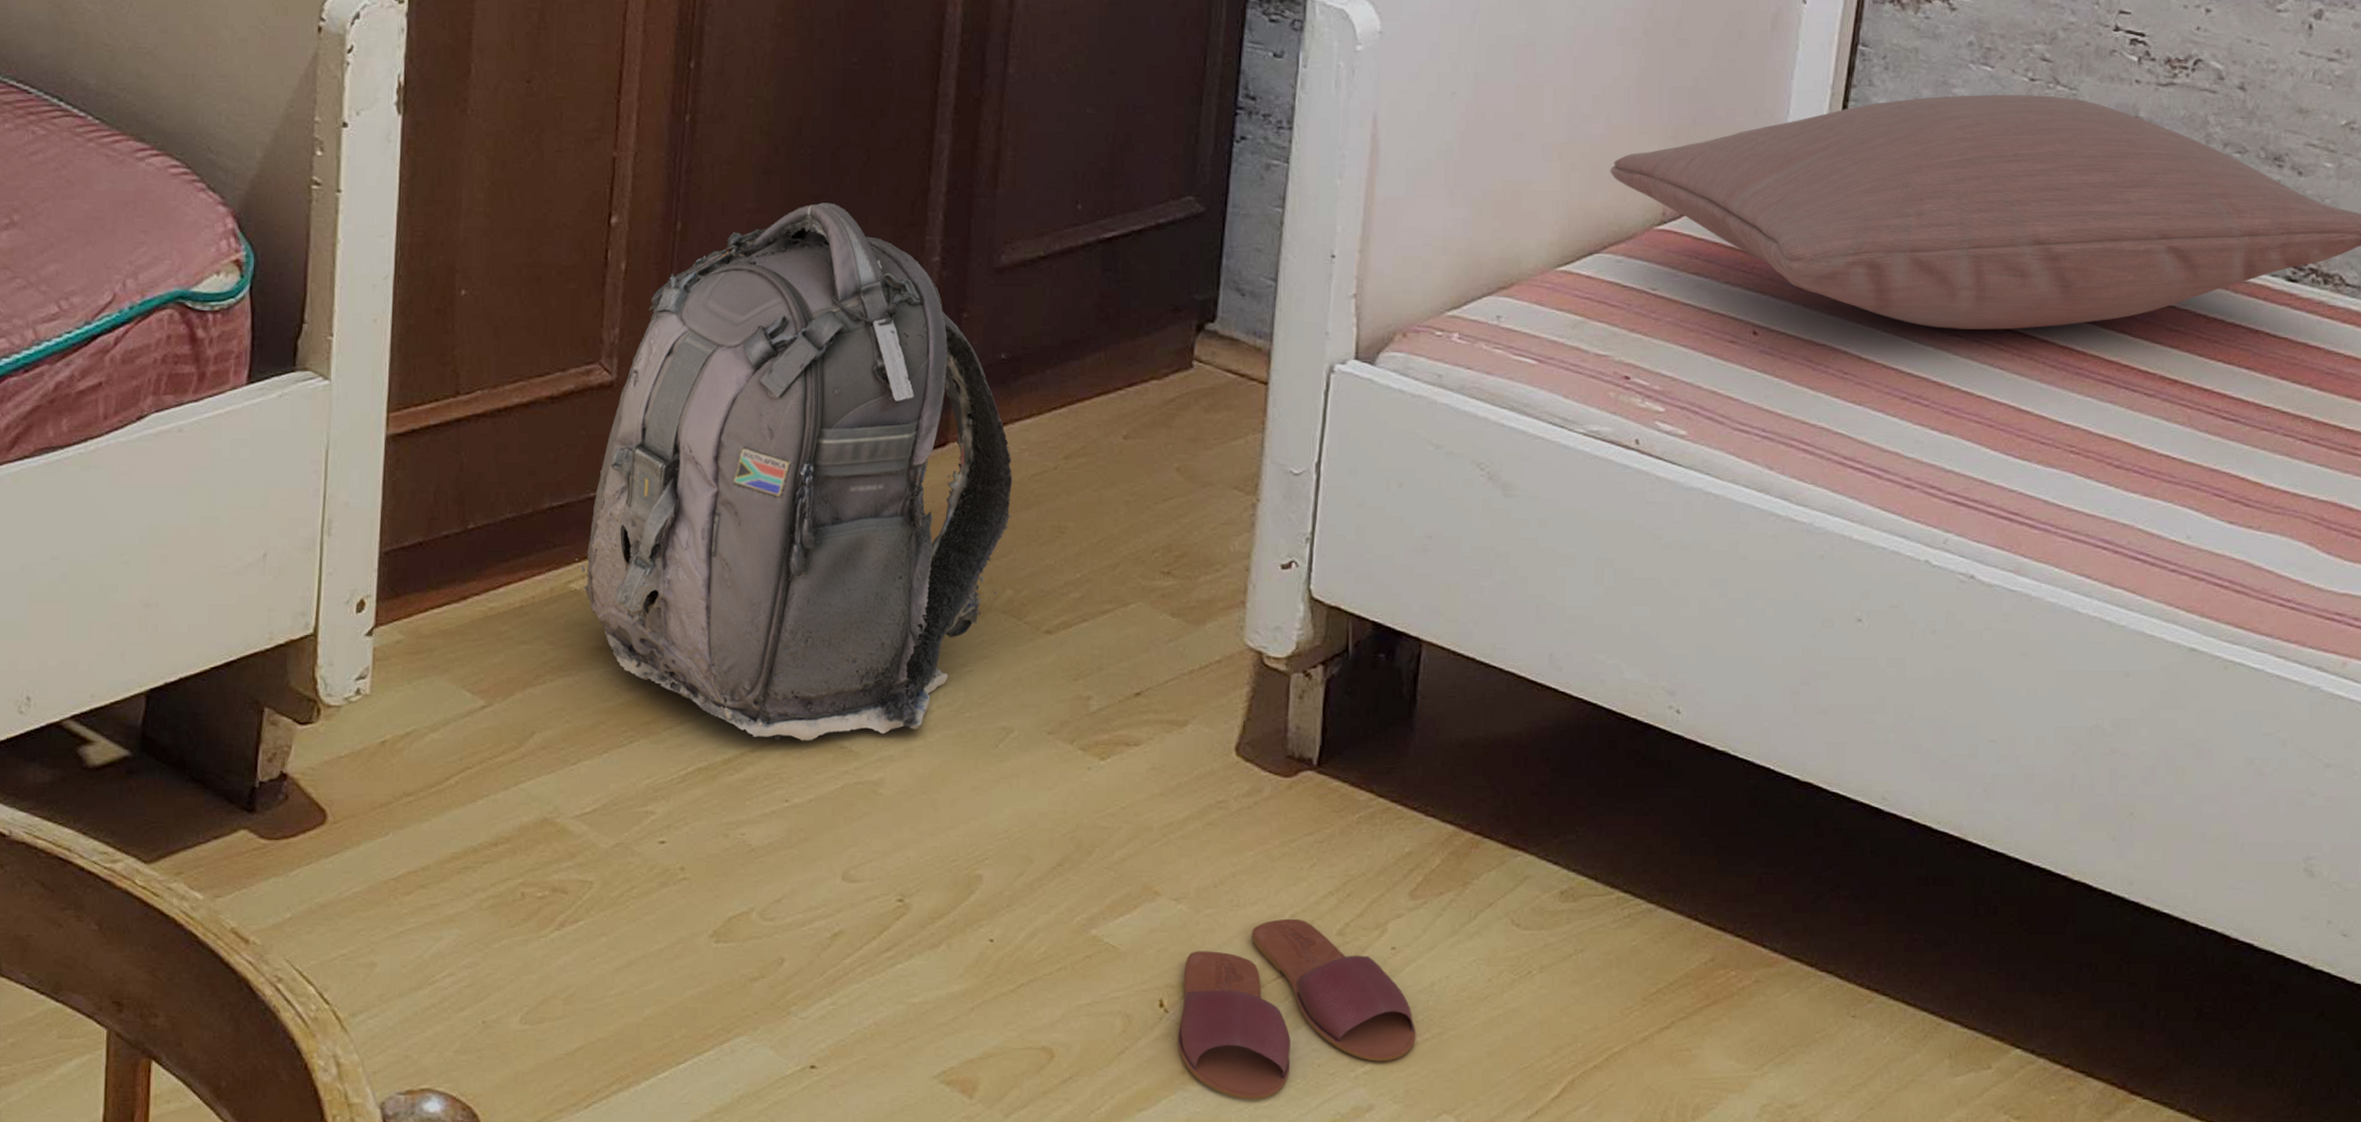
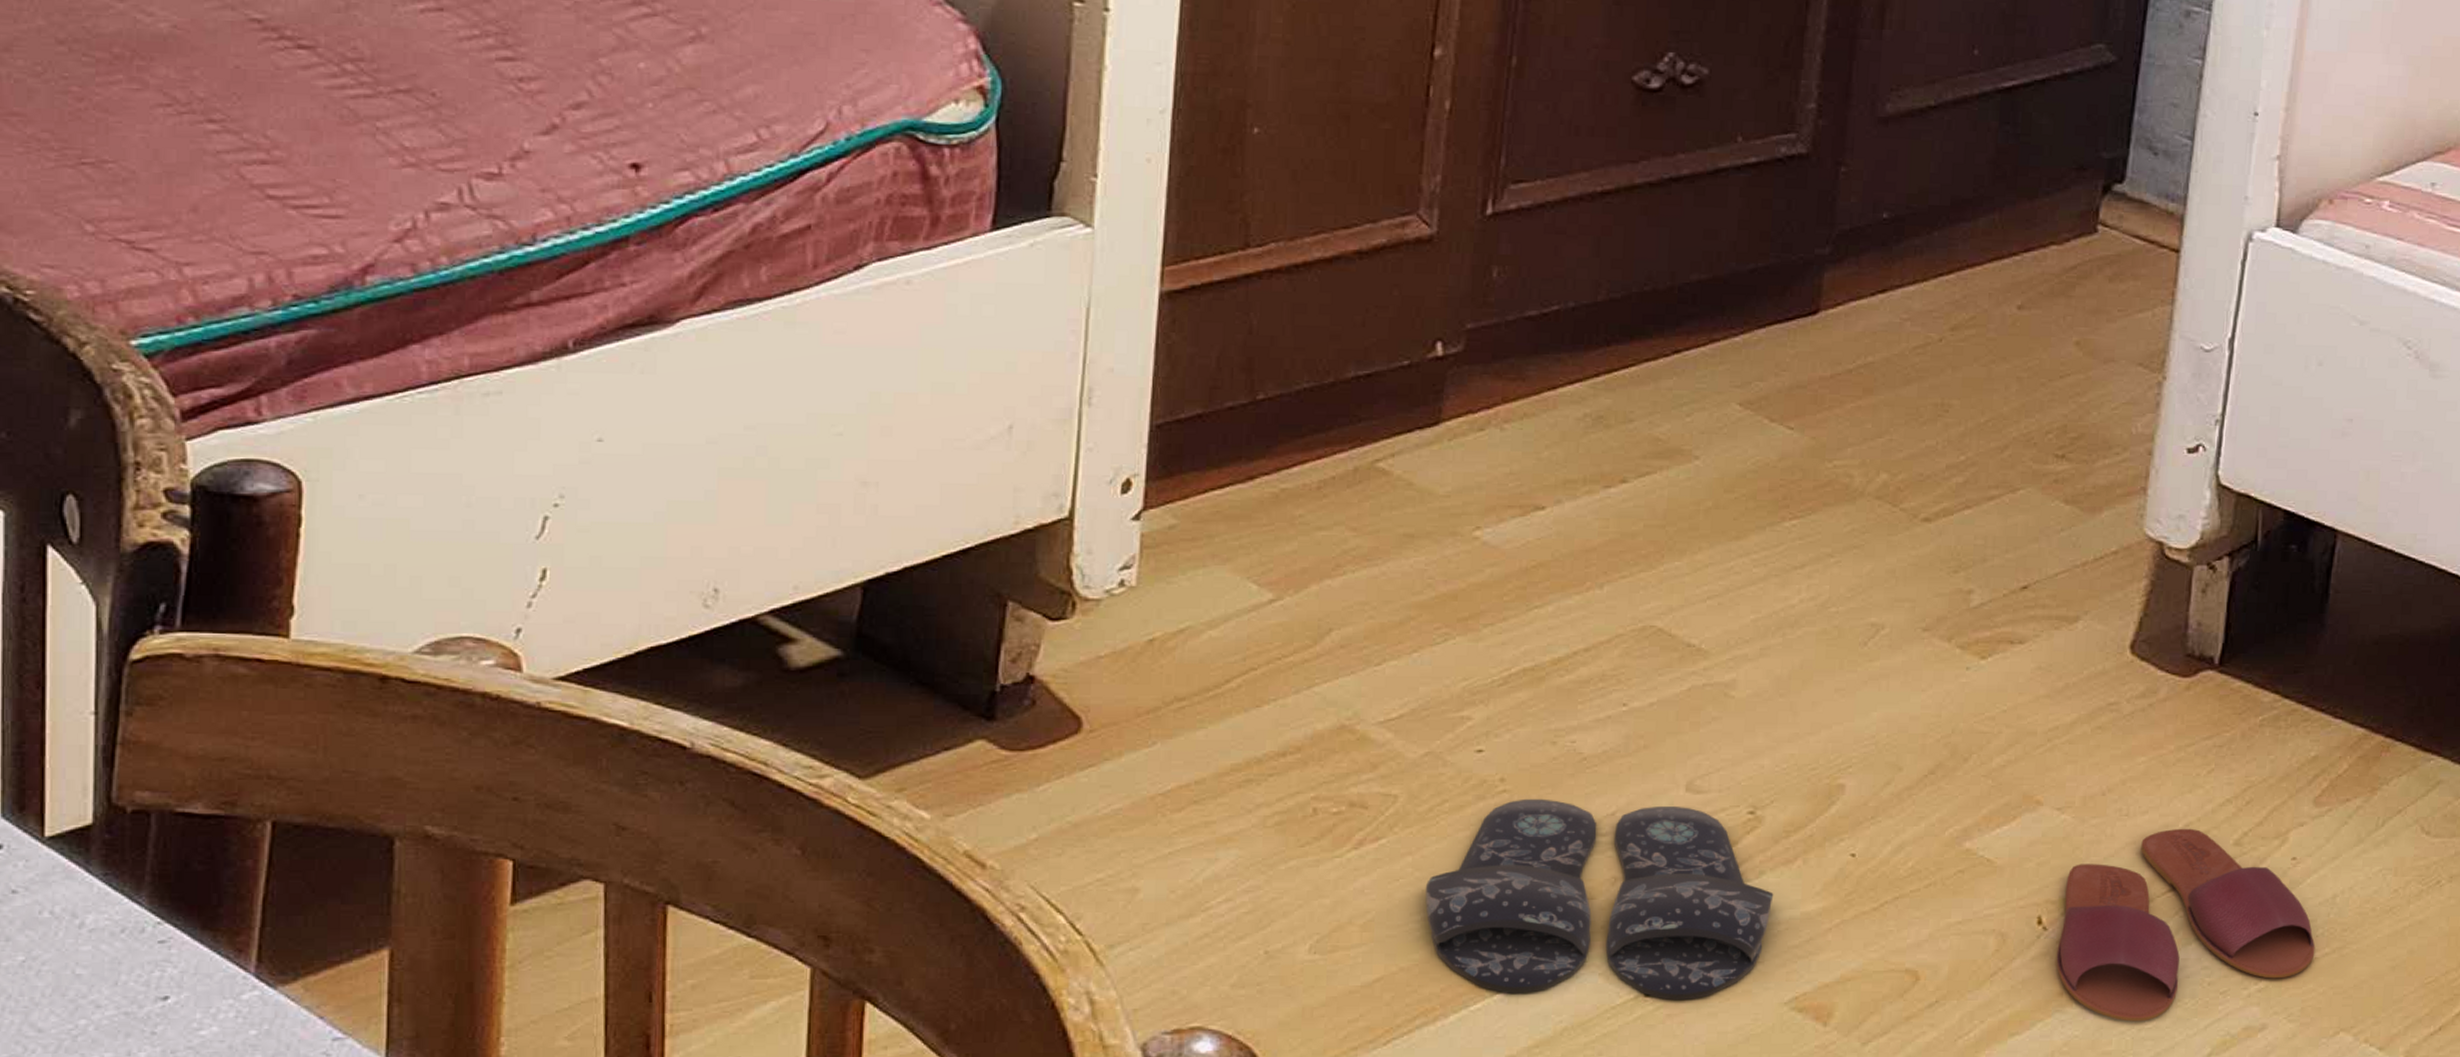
backpack: present [575,202,1013,741] -> none [1384,39,1892,639]
slippers: none [619,886,922,1072] -> present [1425,798,1774,1000]

